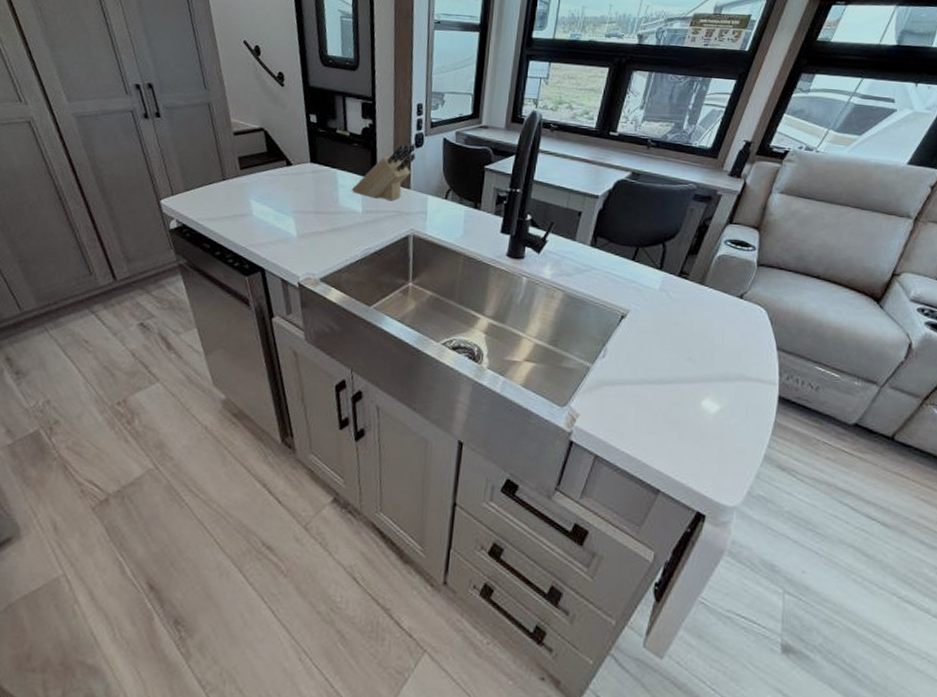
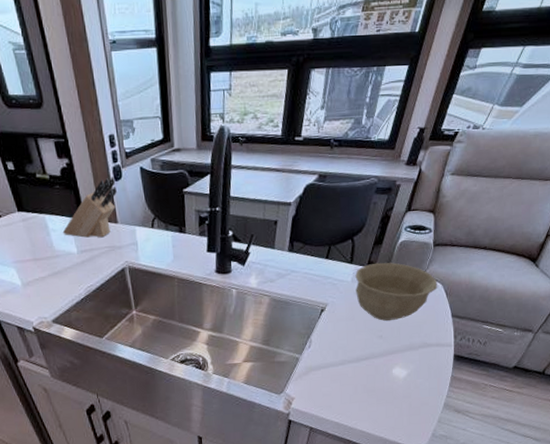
bowl: none [663,273,761,343] -> present [355,262,438,321]

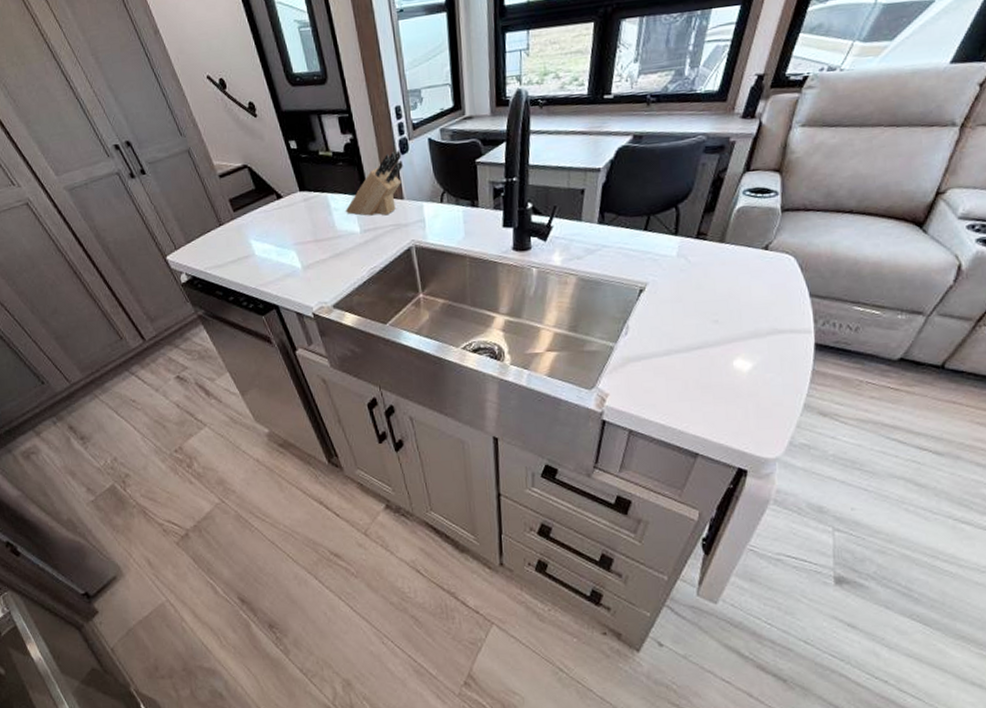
bowl: present [355,262,438,321] -> none [681,233,789,303]

